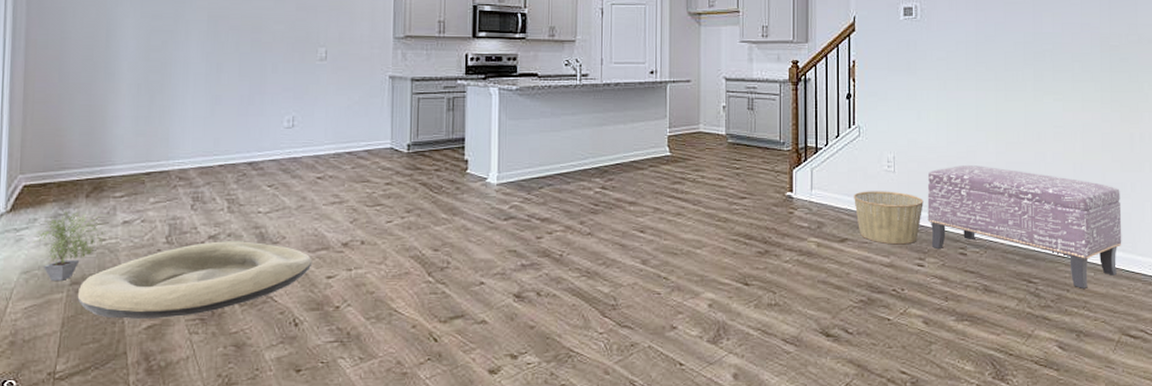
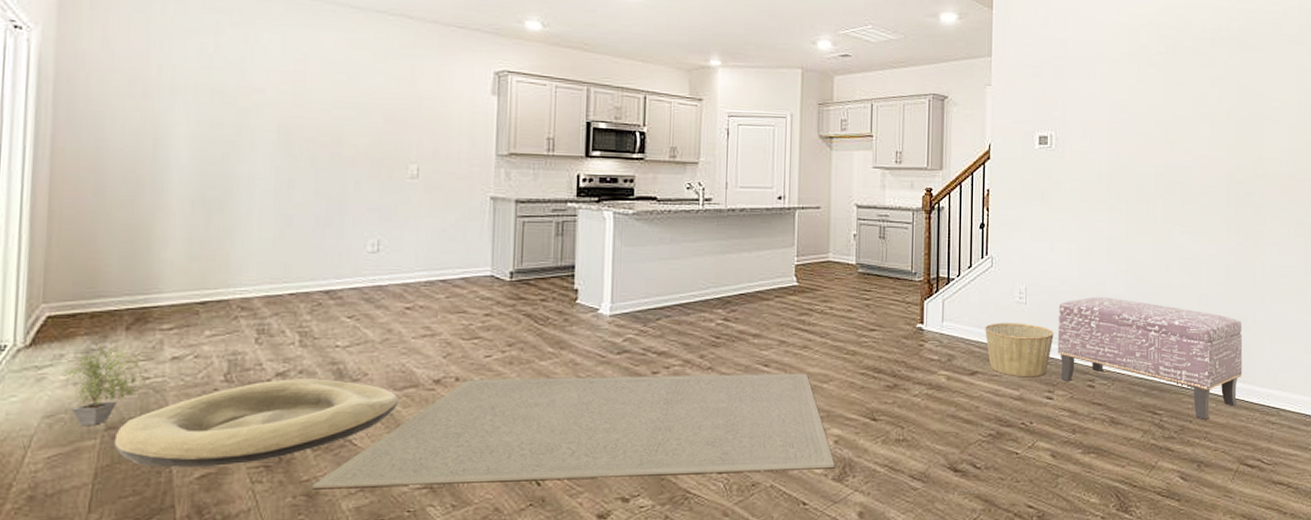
rug: none [239,239,710,341] -> present [311,373,835,490]

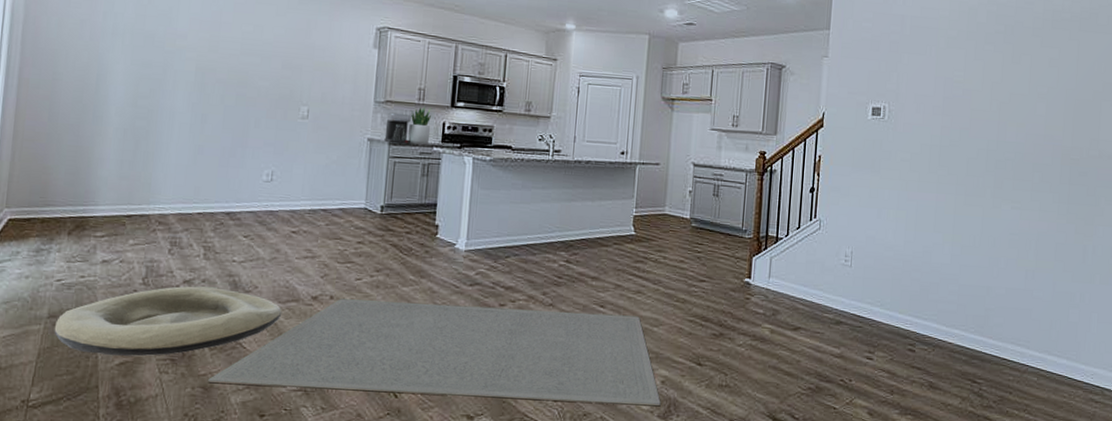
potted plant: present [57,344,151,425] -> none [14,245,87,313]
coffee maker: none [510,166,542,201] -> present [384,113,412,145]
planter: none [537,159,564,202] -> present [408,107,431,146]
basket: present [985,323,1054,378] -> none [809,282,877,338]
ottoman: present [1057,297,1243,419] -> none [879,264,1069,392]

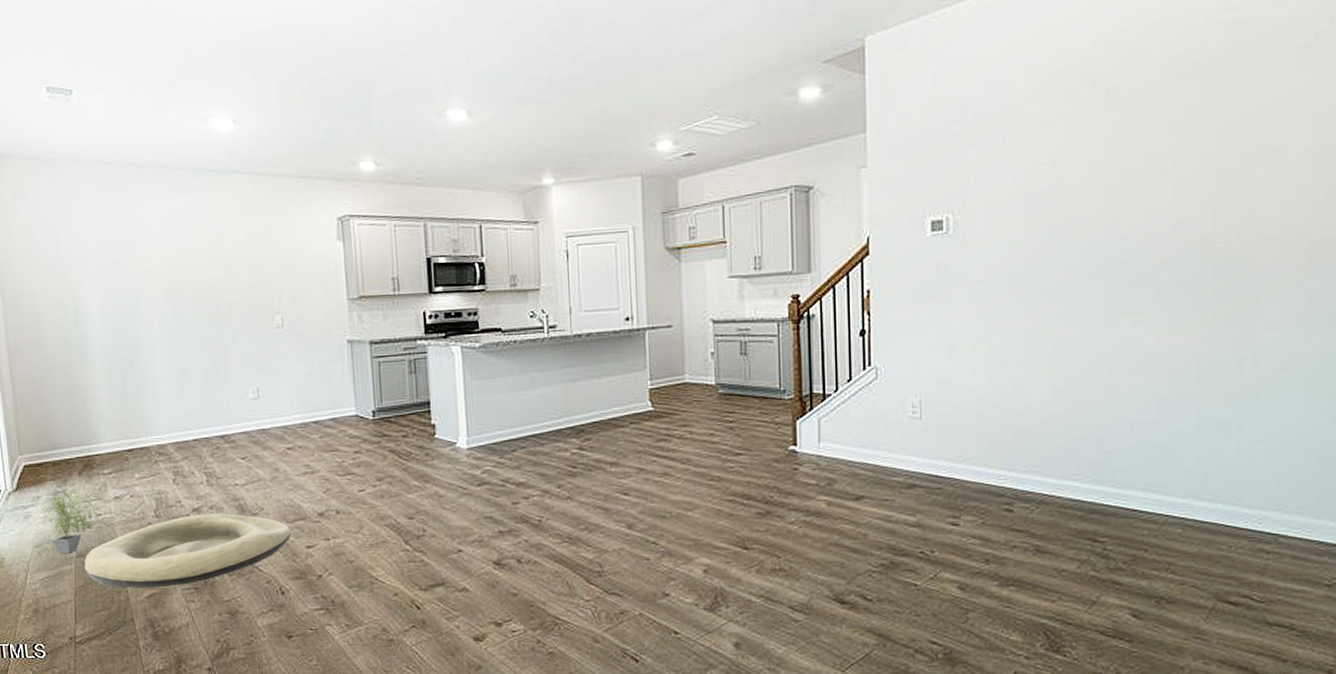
potted plant: none [14,245,87,313] -> present [39,487,100,554]
rug: present [207,298,661,407] -> none [232,501,706,609]
coffee maker: present [384,113,412,145] -> none [362,308,393,342]
planter: present [408,107,431,146] -> none [387,298,412,341]

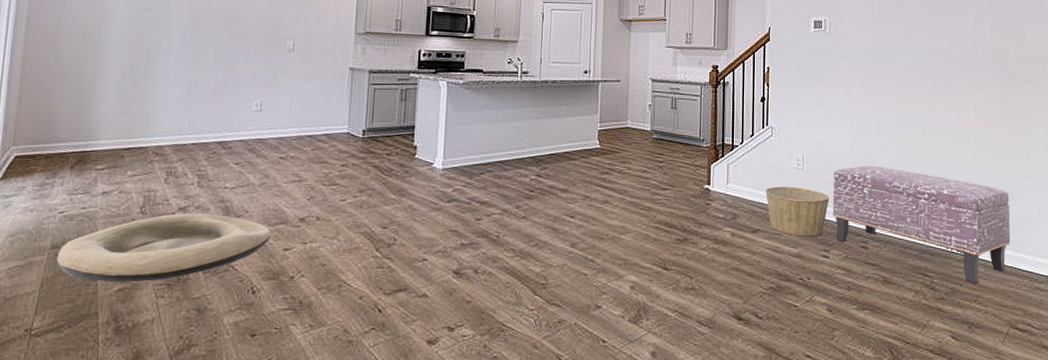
potted plant: present [39,487,100,554] -> none [19,179,88,244]
basket: none [871,440,958,502] -> present [766,186,829,237]
ottoman: none [963,406,1223,548] -> present [832,166,1011,283]

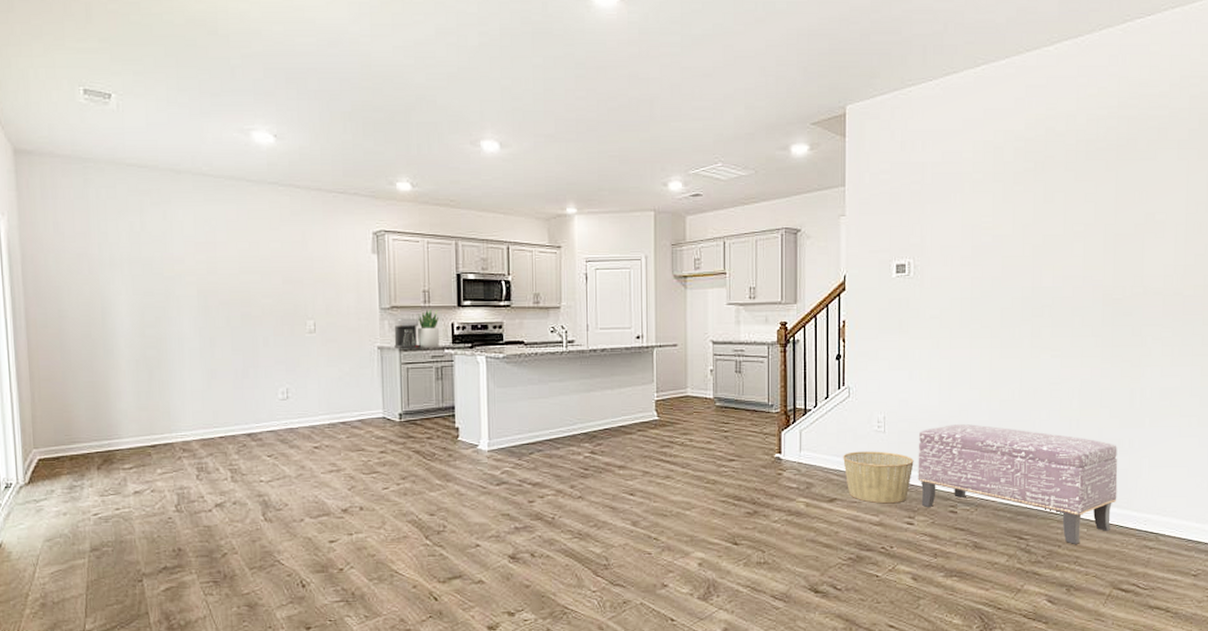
dog bed: present [56,213,272,282] -> none [98,508,315,582]
coffee maker: none [365,43,390,72] -> present [394,318,422,349]
planter: none [387,37,408,72] -> present [417,310,440,349]

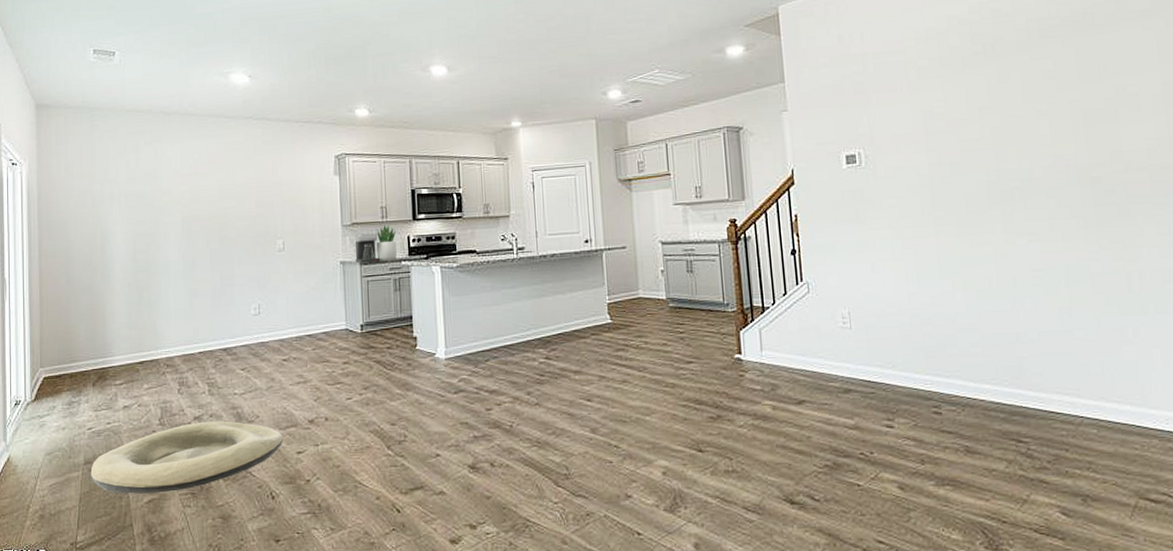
dog bed: none [98,508,315,582] -> present [90,421,284,494]
basket: present [843,451,914,504] -> none [808,348,887,406]
ottoman: present [917,424,1118,544] -> none [889,317,1129,447]

